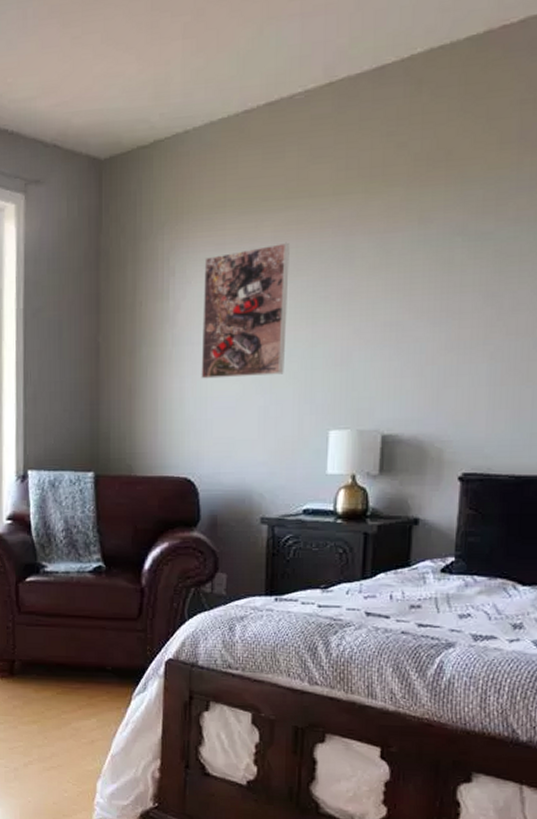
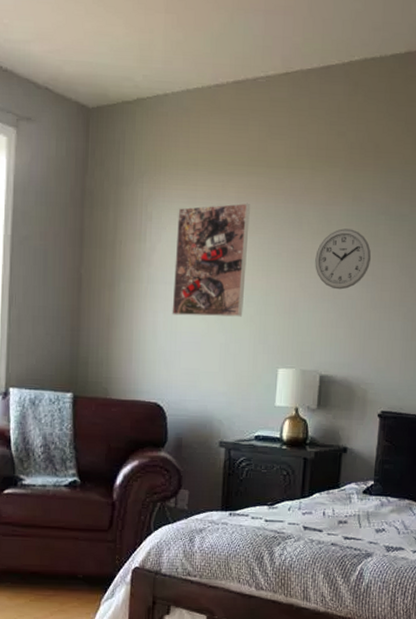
wall clock: none [372,257,445,332] -> present [315,228,372,290]

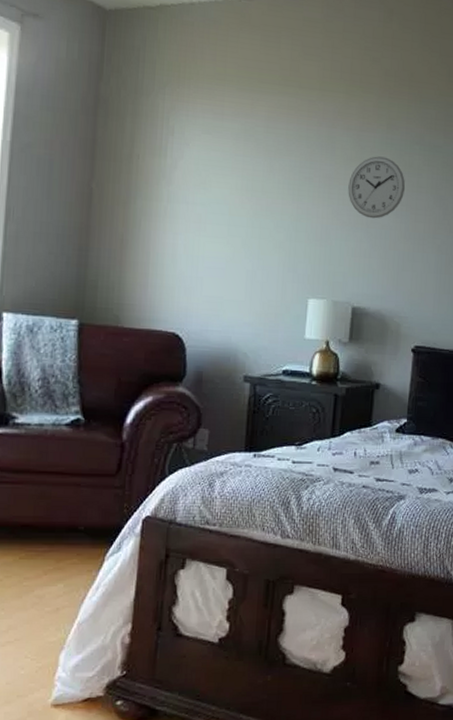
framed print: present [172,203,250,317] -> none [194,123,281,243]

